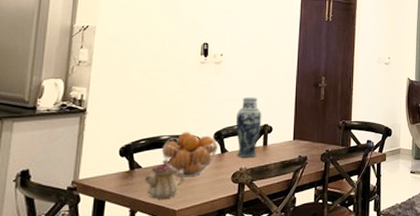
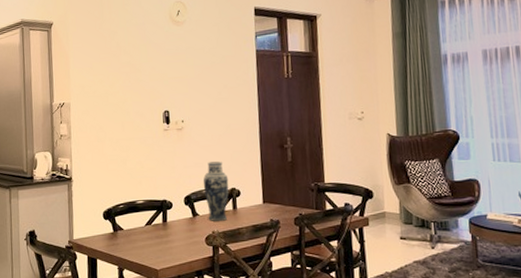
teapot: present [145,160,184,199] -> none [127,223,161,259]
fruit basket: present [161,132,218,178] -> none [138,196,189,239]

